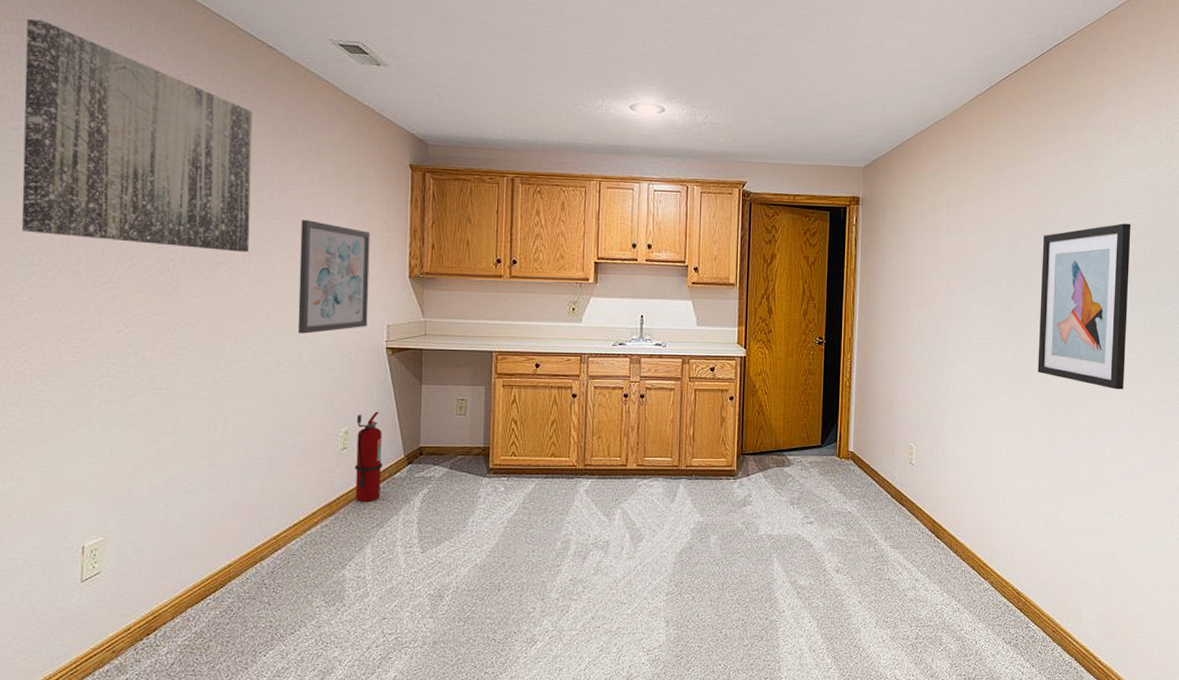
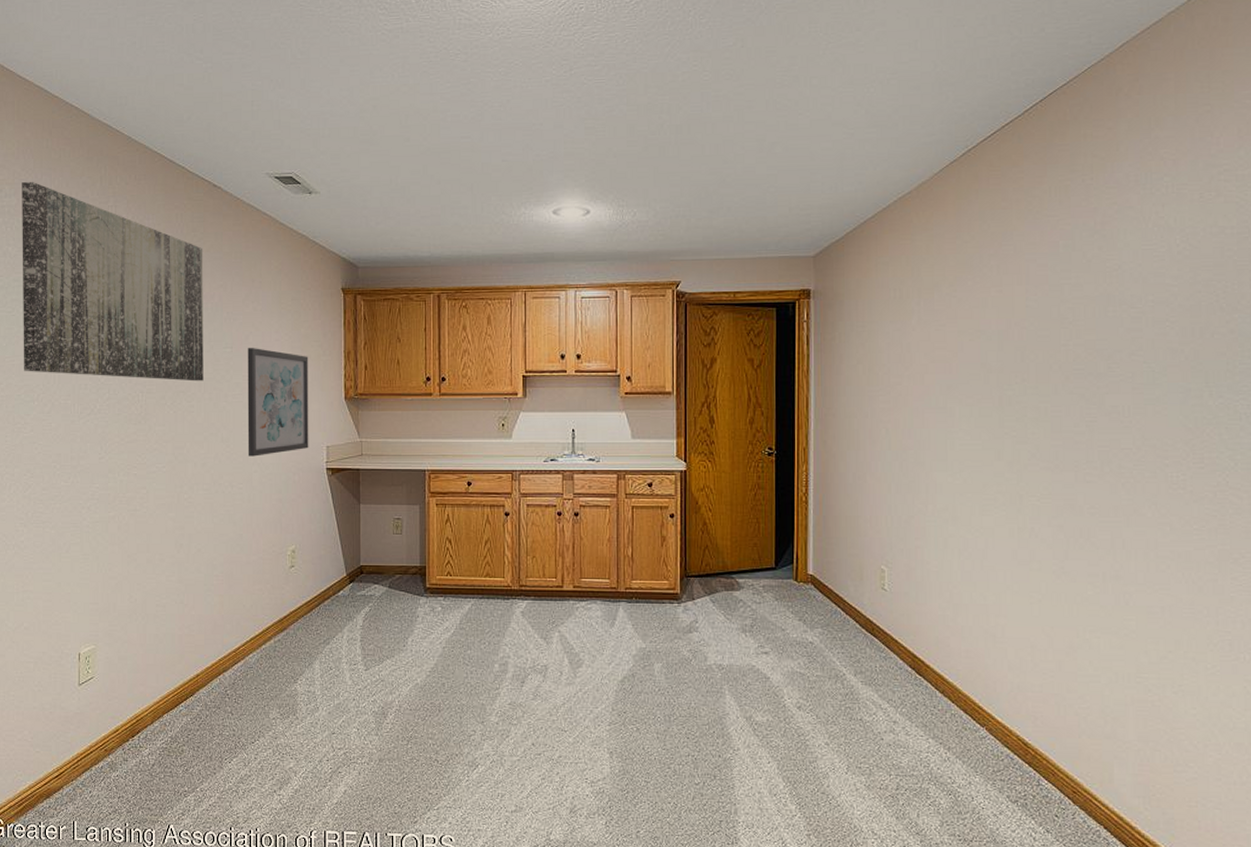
fire extinguisher: present [355,411,383,502] -> none [302,530,327,619]
wall art: present [1038,223,1131,390] -> none [1041,299,1163,503]

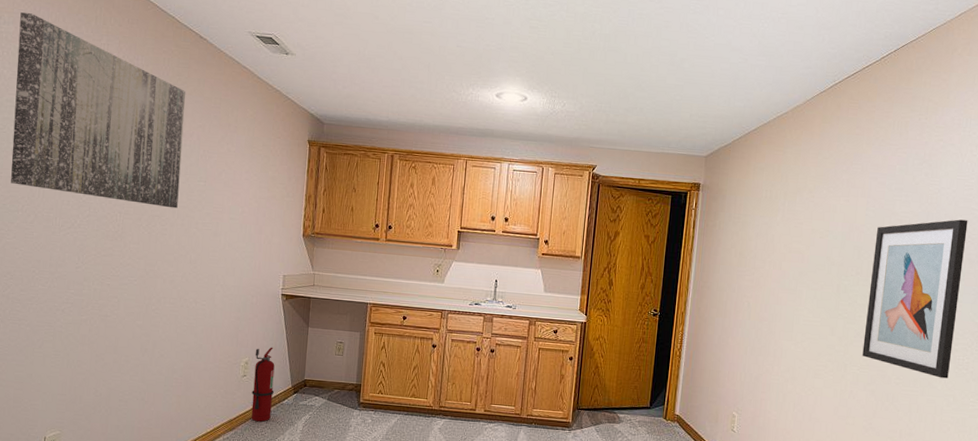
wall art: present [247,348,309,457] -> none [212,183,274,279]
fire extinguisher: none [302,530,327,619] -> present [251,347,275,422]
wall art: none [1041,299,1163,503] -> present [862,219,968,379]

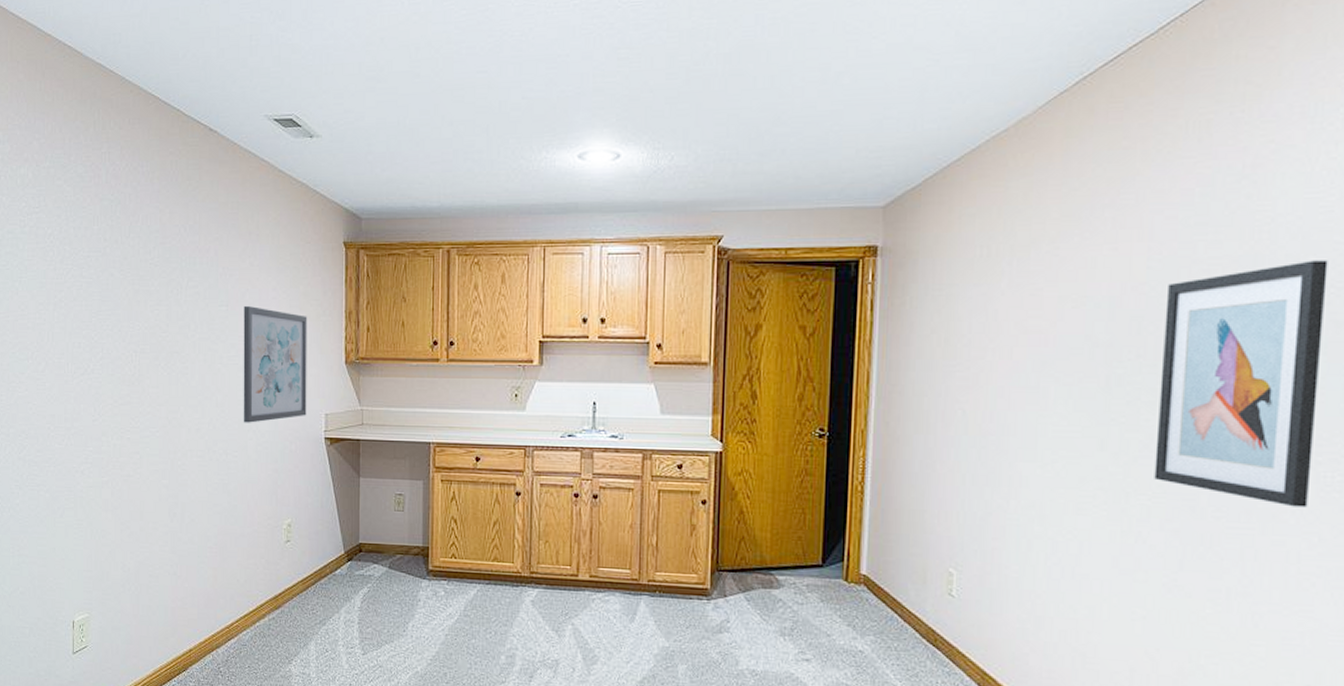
wall art: present [11,12,186,209] -> none [15,127,199,341]
wall art: none [212,183,274,279] -> present [243,306,308,423]
fire extinguisher: present [251,347,275,422] -> none [298,504,324,597]

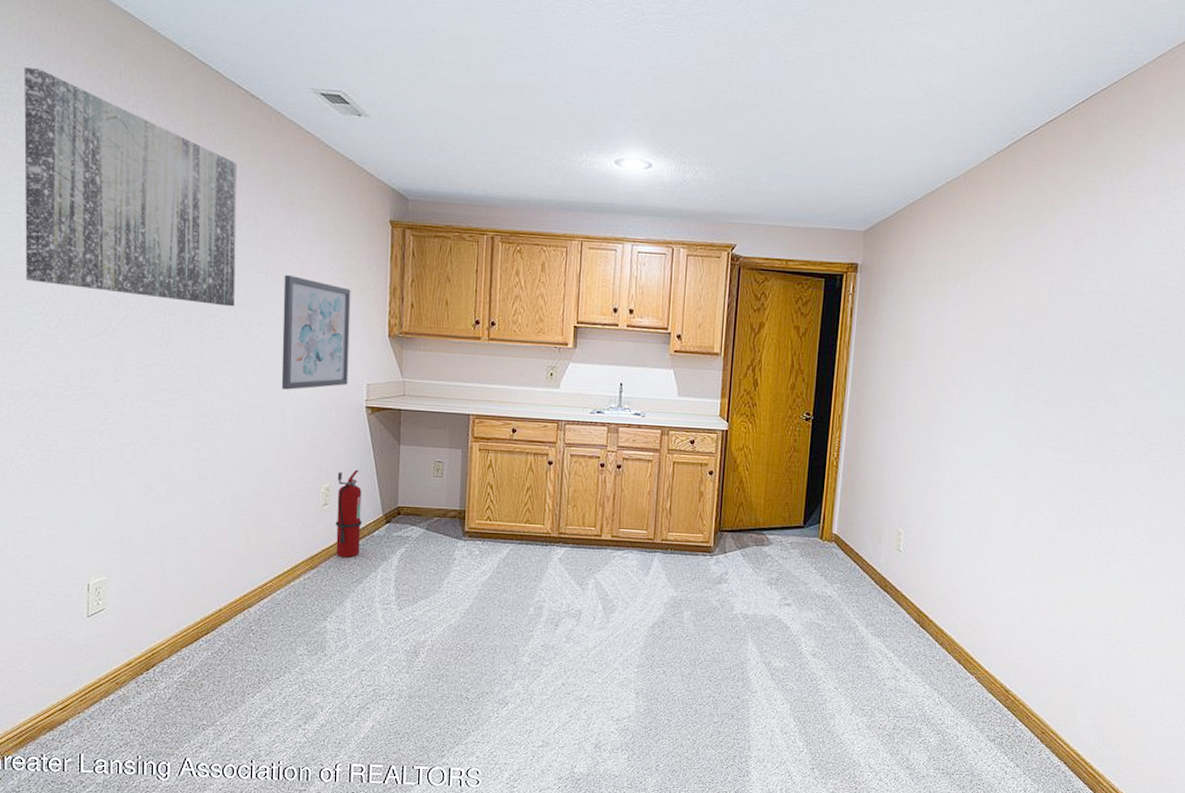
wall art: none [15,127,199,341] -> present [24,68,238,307]
fire extinguisher: none [298,504,324,597] -> present [335,469,362,558]
wall art: present [1154,260,1328,508] -> none [1045,299,1166,483]

